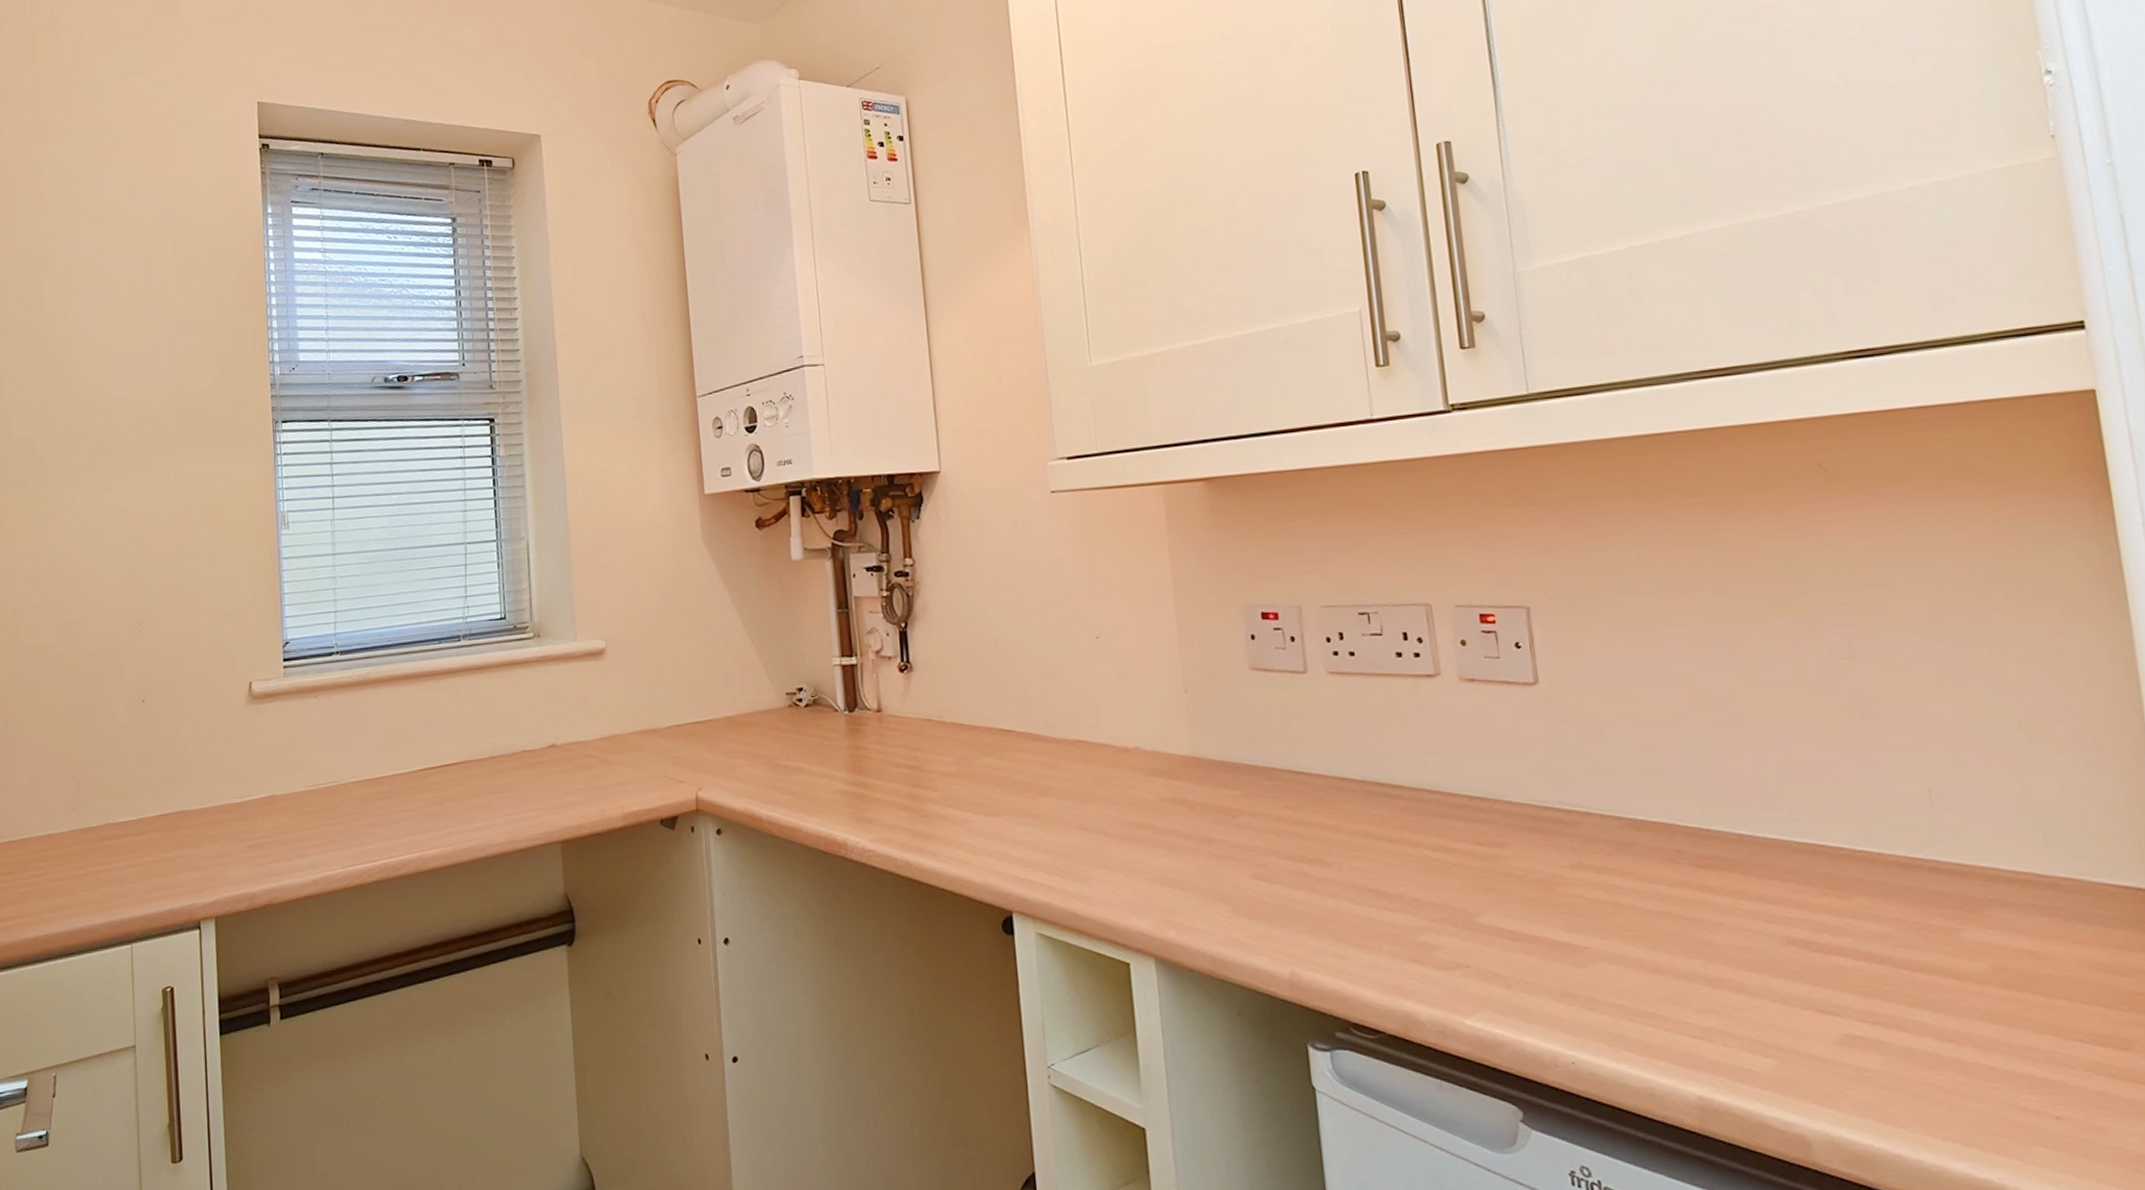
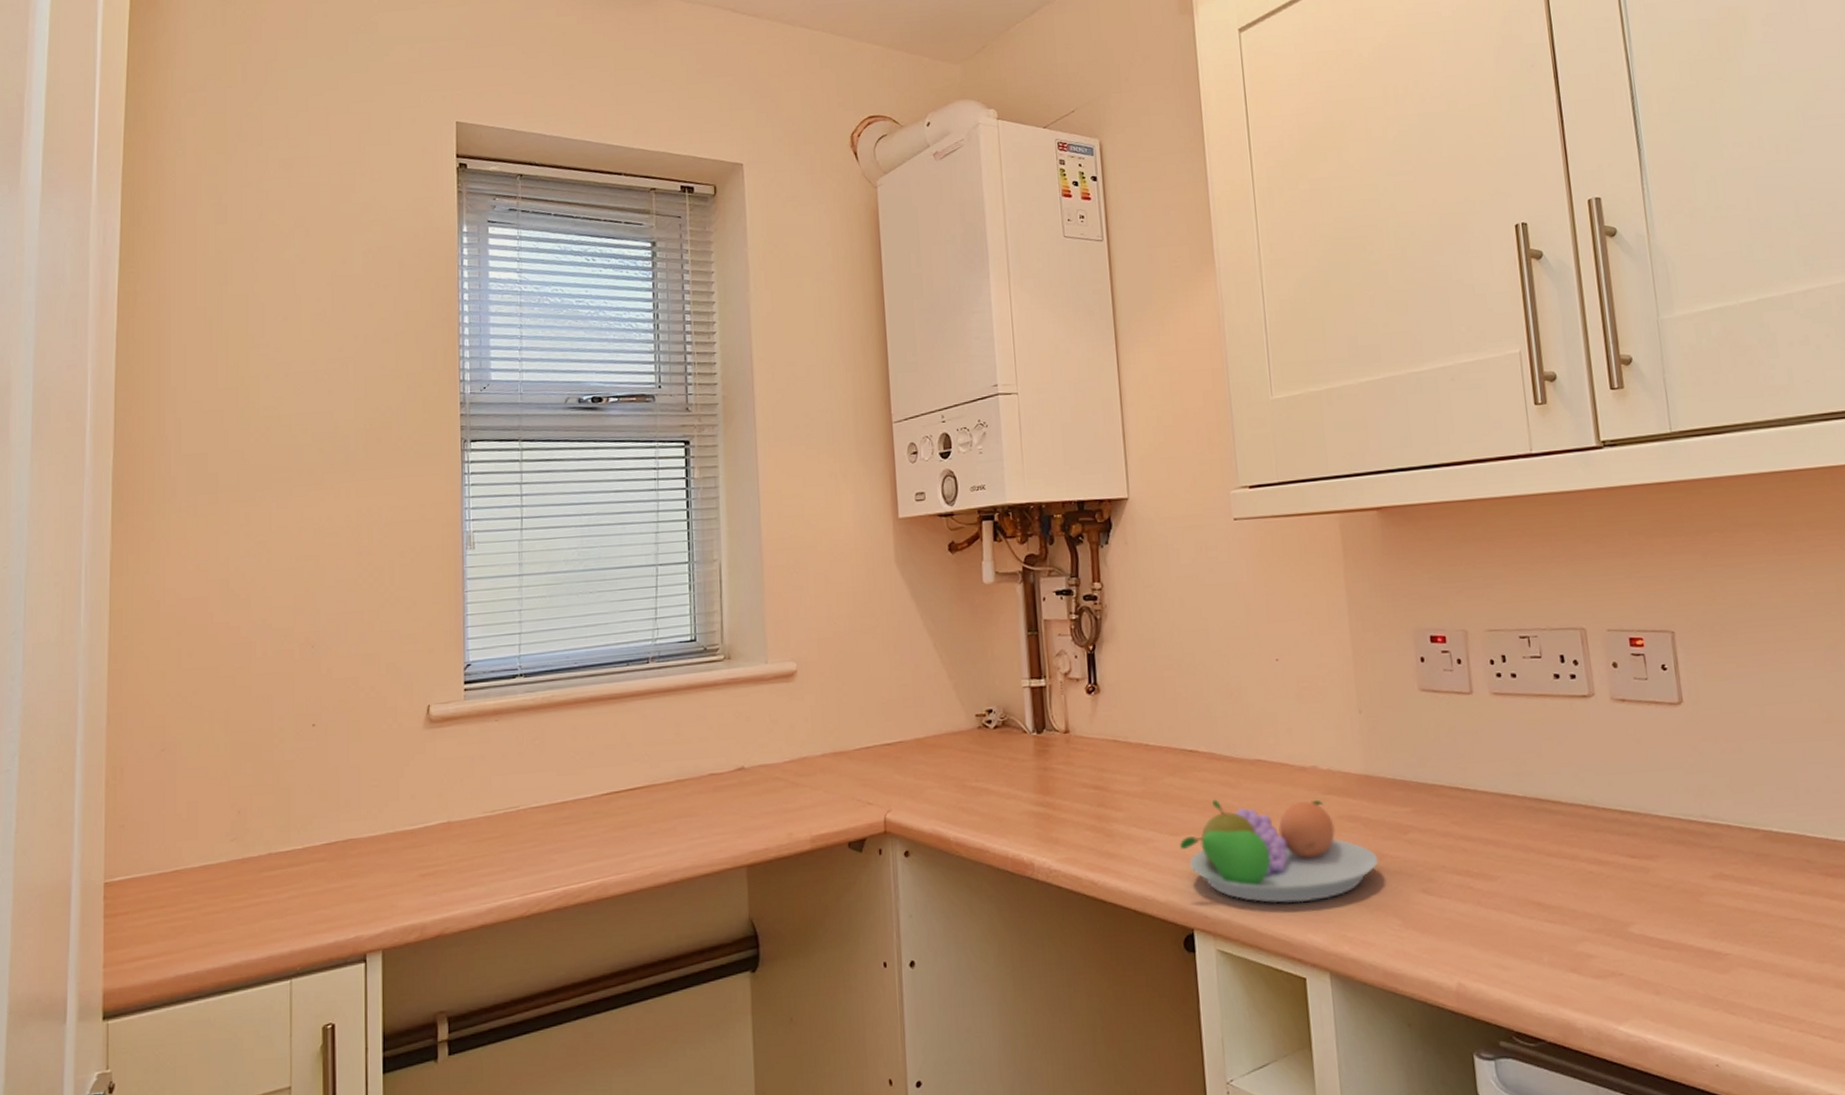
fruit bowl: none [997,780,1207,887] -> present [1180,799,1379,904]

